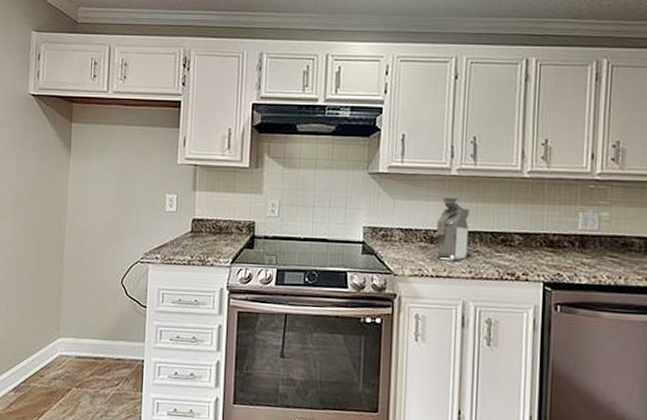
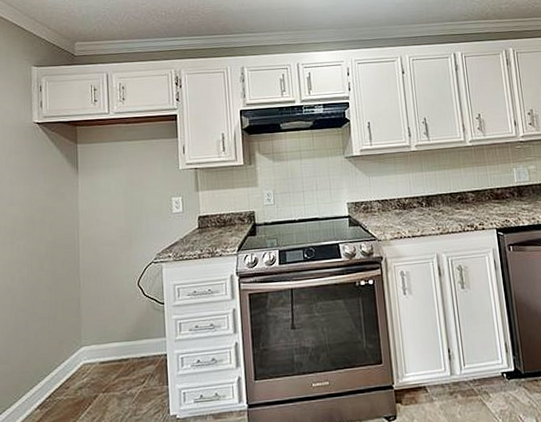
coffee maker: present [435,198,470,261] -> none [406,169,435,222]

